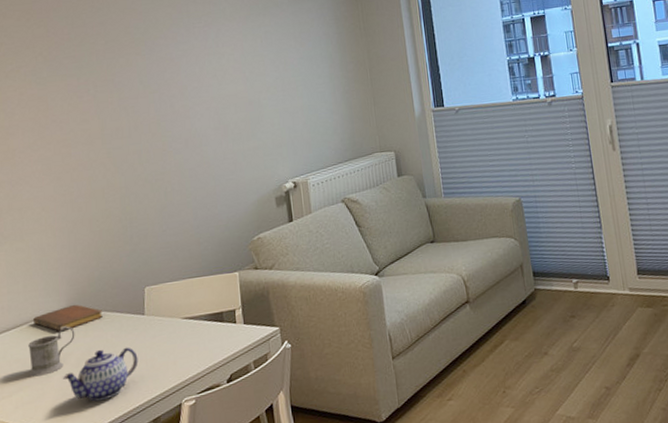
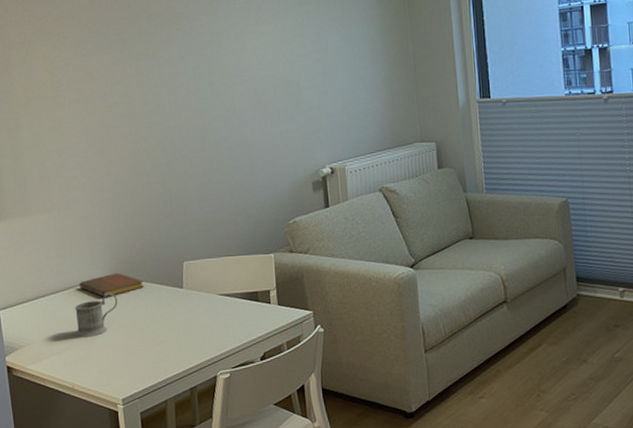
teapot: present [63,347,138,402] -> none [107,317,177,366]

